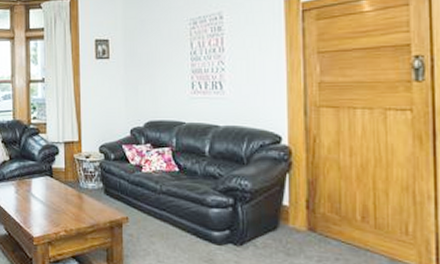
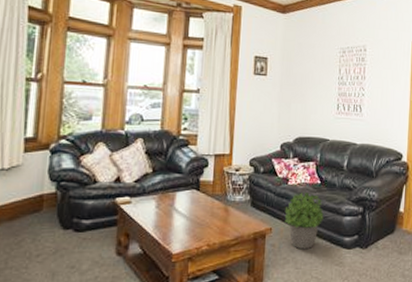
potted plant: none [140,181,186,242] -> present [284,193,324,250]

